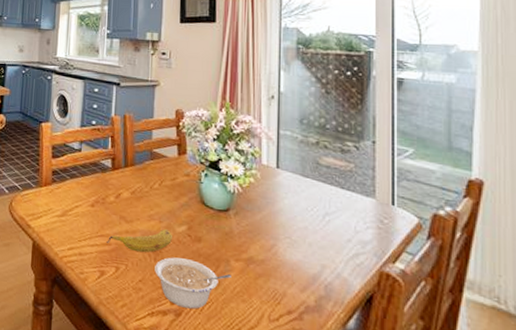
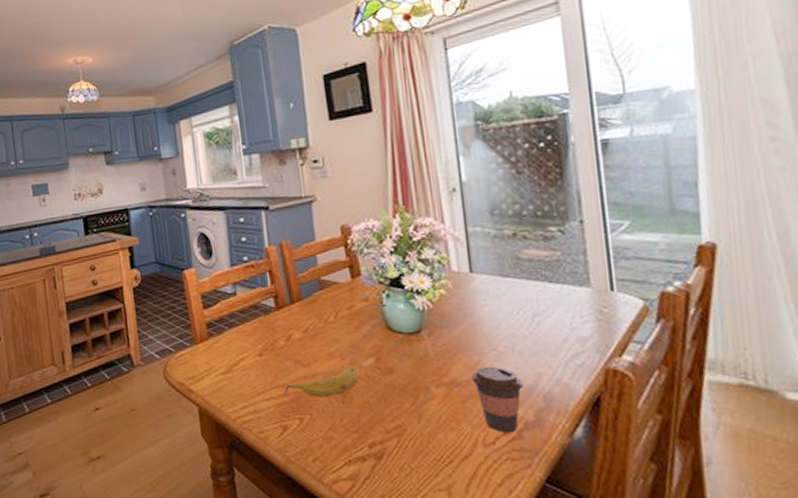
legume: present [155,257,231,309] -> none [344,395,434,449]
coffee cup: none [266,250,310,314] -> present [471,366,524,433]

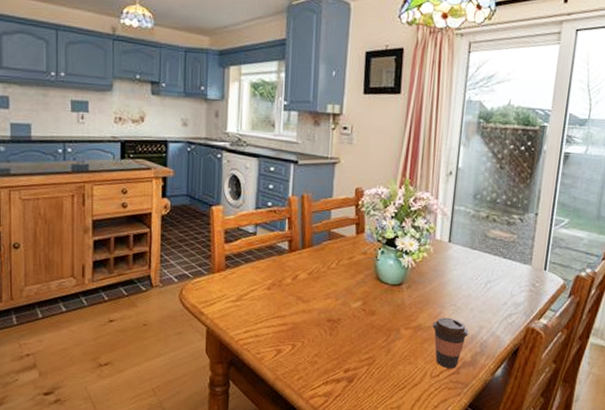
fruit: present [284,365,360,398] -> none [283,305,348,330]

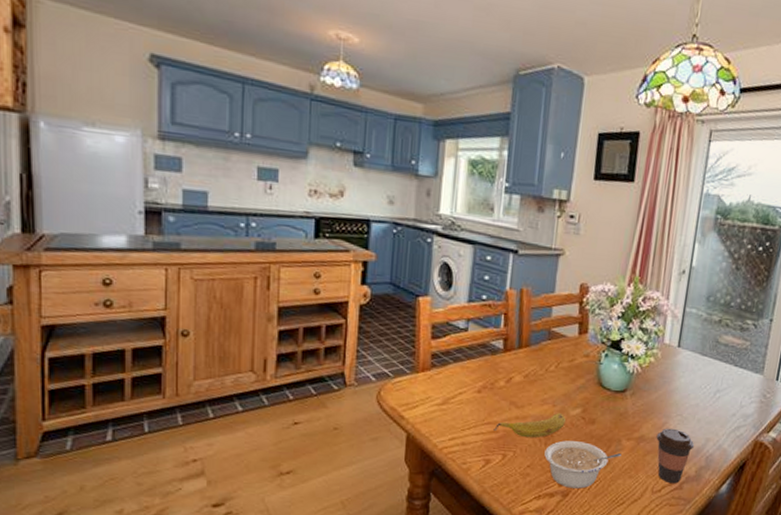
fruit: none [283,305,348,330] -> present [494,412,566,438]
legume: none [330,331,401,375] -> present [544,440,621,489]

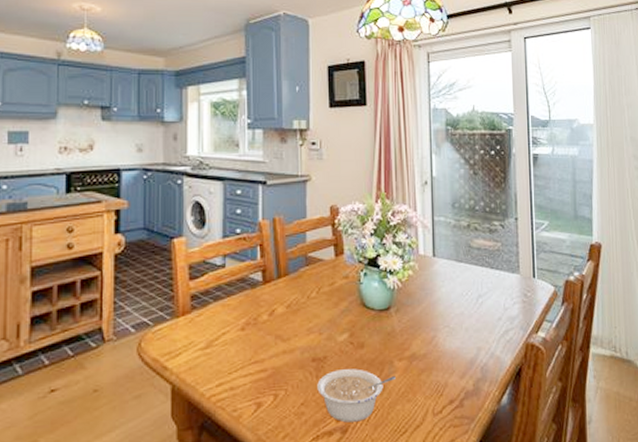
fruit: present [494,412,566,438] -> none [262,340,334,373]
coffee cup: present [656,428,695,484] -> none [427,341,468,402]

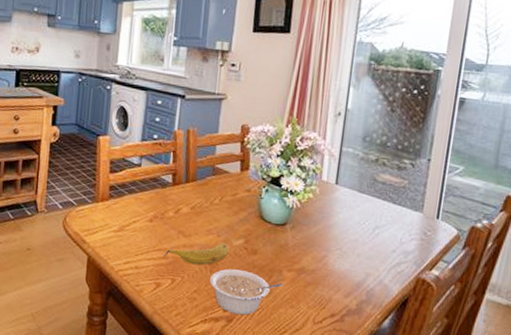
fruit: none [262,340,334,373] -> present [164,242,229,265]

